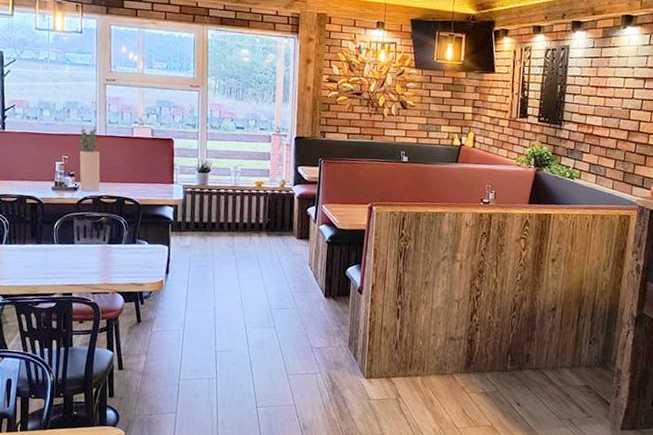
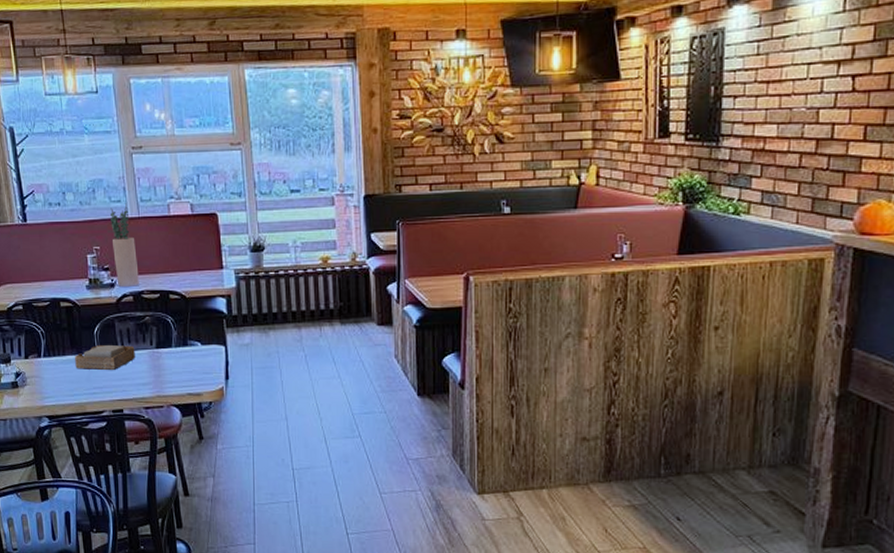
napkin holder: none [33,237,89,259] -> present [75,345,135,370]

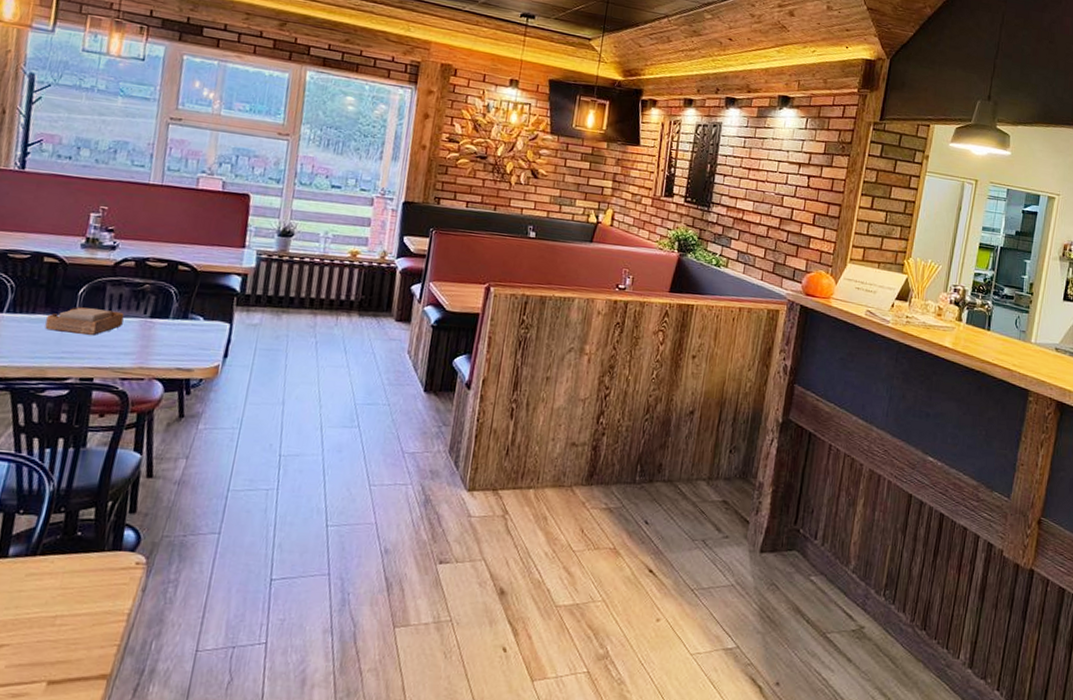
vase: present [110,203,139,288] -> none [120,169,152,253]

